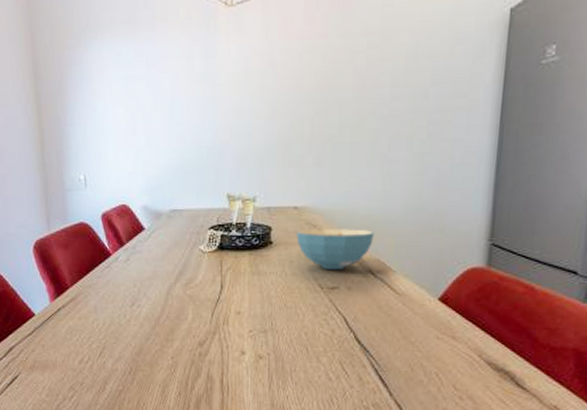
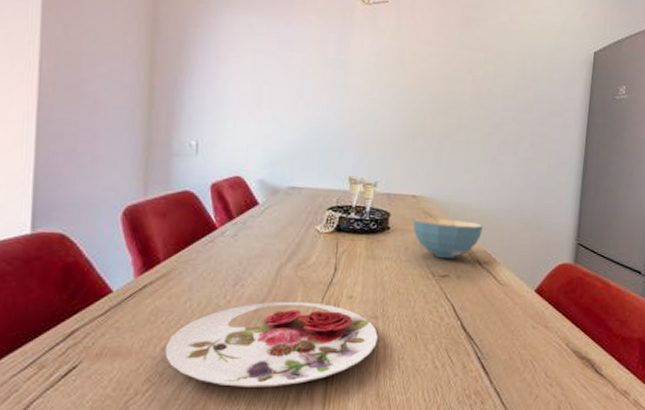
plate: none [81,318,268,396] -> present [165,301,378,387]

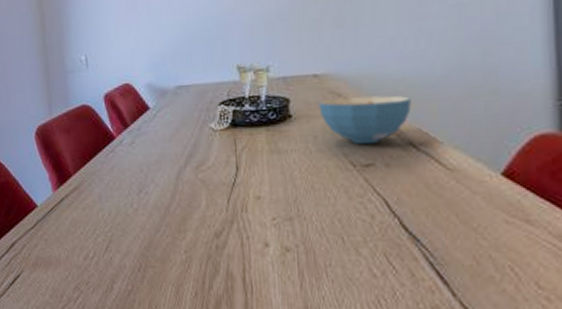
plate: present [165,301,378,387] -> none [87,205,297,297]

